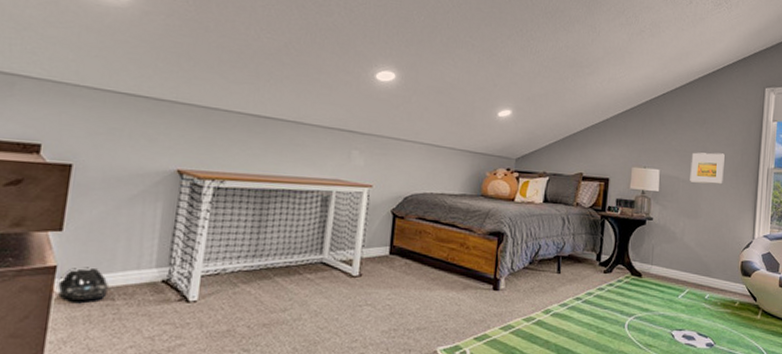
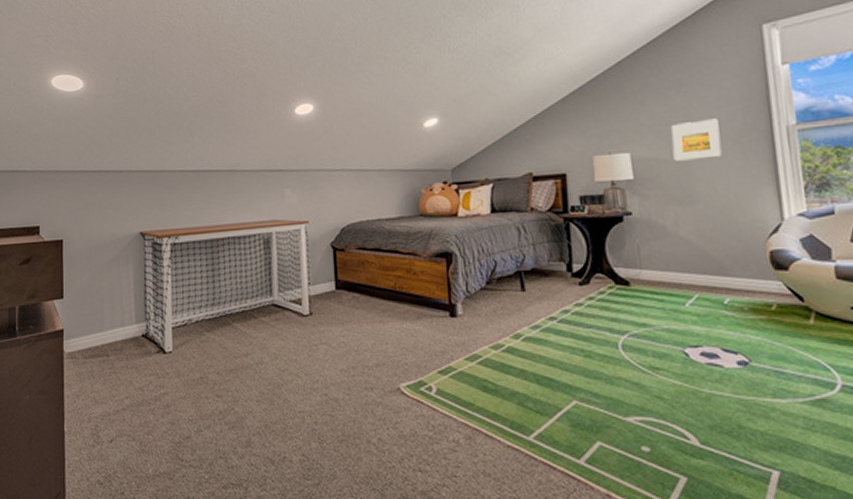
speaker: present [57,267,108,302] -> none [66,328,102,360]

